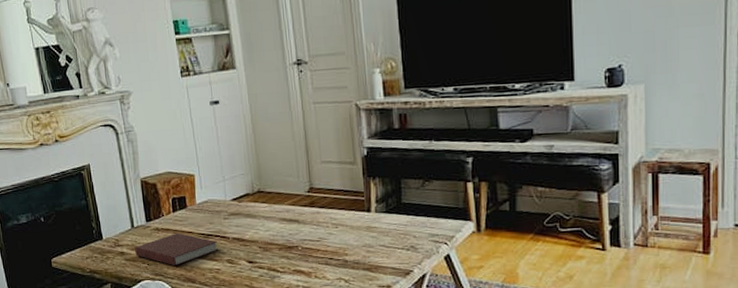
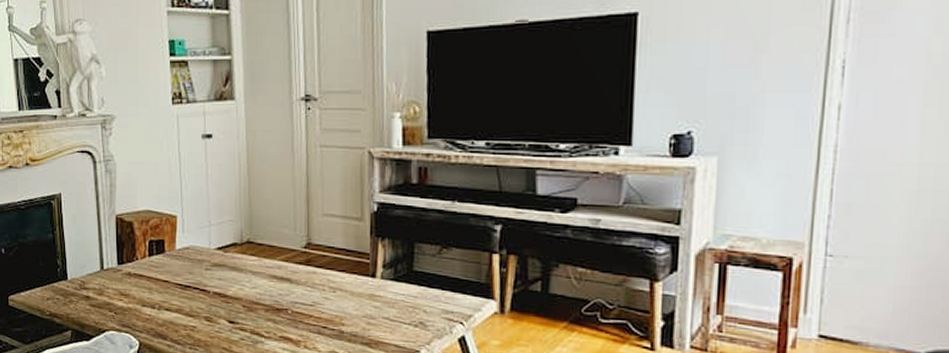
notebook: present [135,233,219,267] -> none [102,281,197,319]

